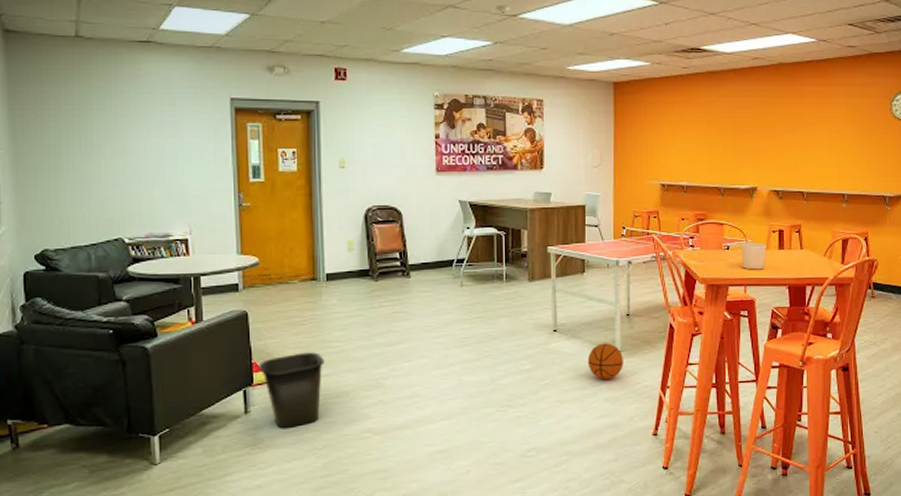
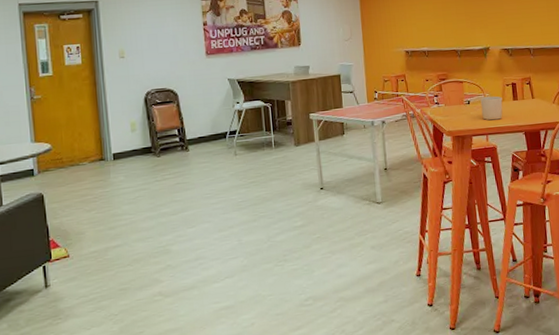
waste bin: present [259,352,325,429] -> none [56,226,116,299]
basketball: present [587,343,623,380] -> none [353,196,385,230]

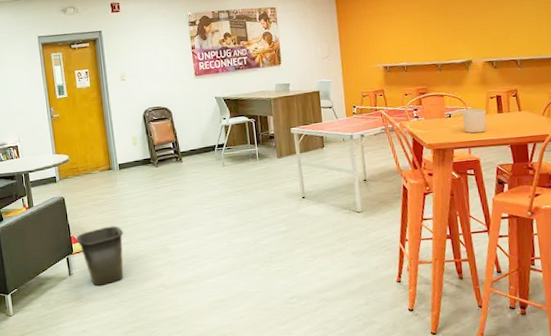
waste bin: none [56,226,116,299] -> present [76,226,124,287]

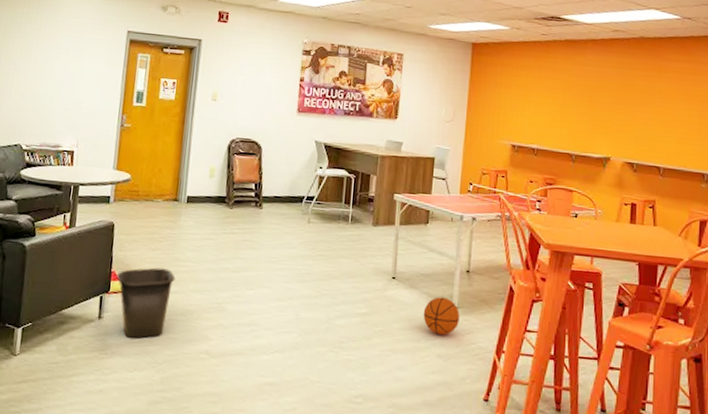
basketball: none [333,205,365,237] -> present [423,297,460,336]
mug: present [462,109,487,134] -> none [589,212,617,242]

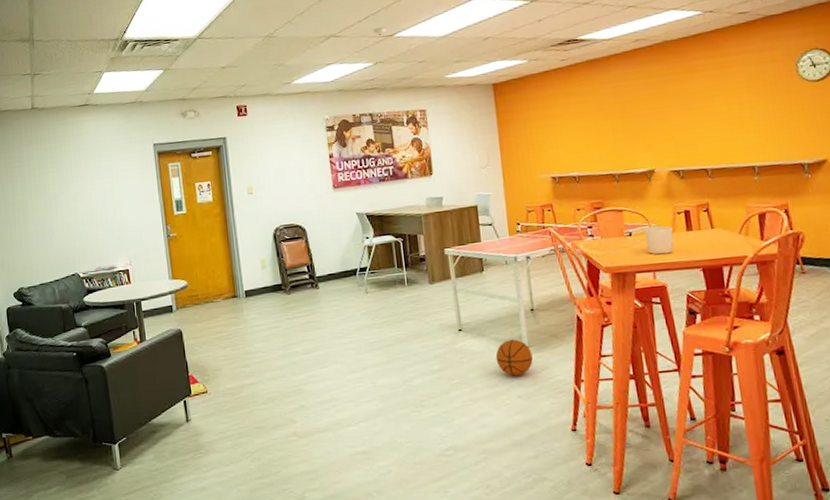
waste bin: present [117,267,176,339] -> none [195,363,251,435]
mug: none [589,212,617,242] -> present [644,226,674,255]

